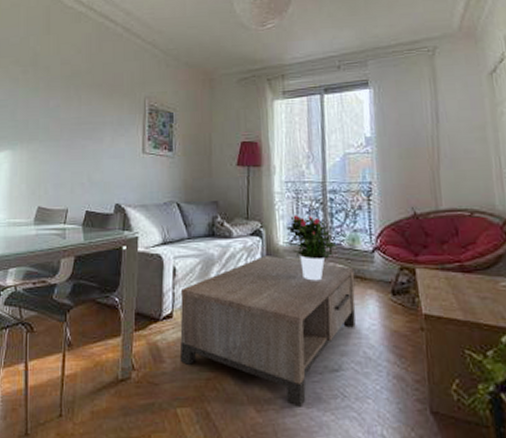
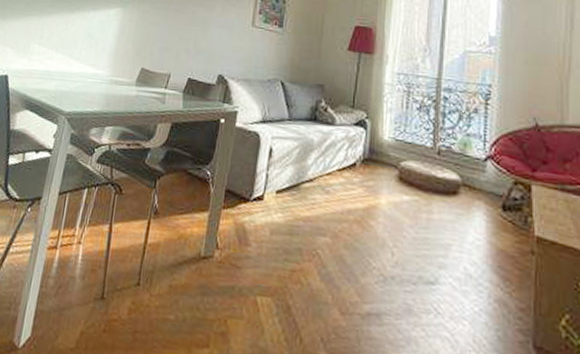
coffee table: present [179,254,356,409] -> none [266,147,463,318]
potted flower: present [286,215,337,281] -> none [393,109,447,184]

